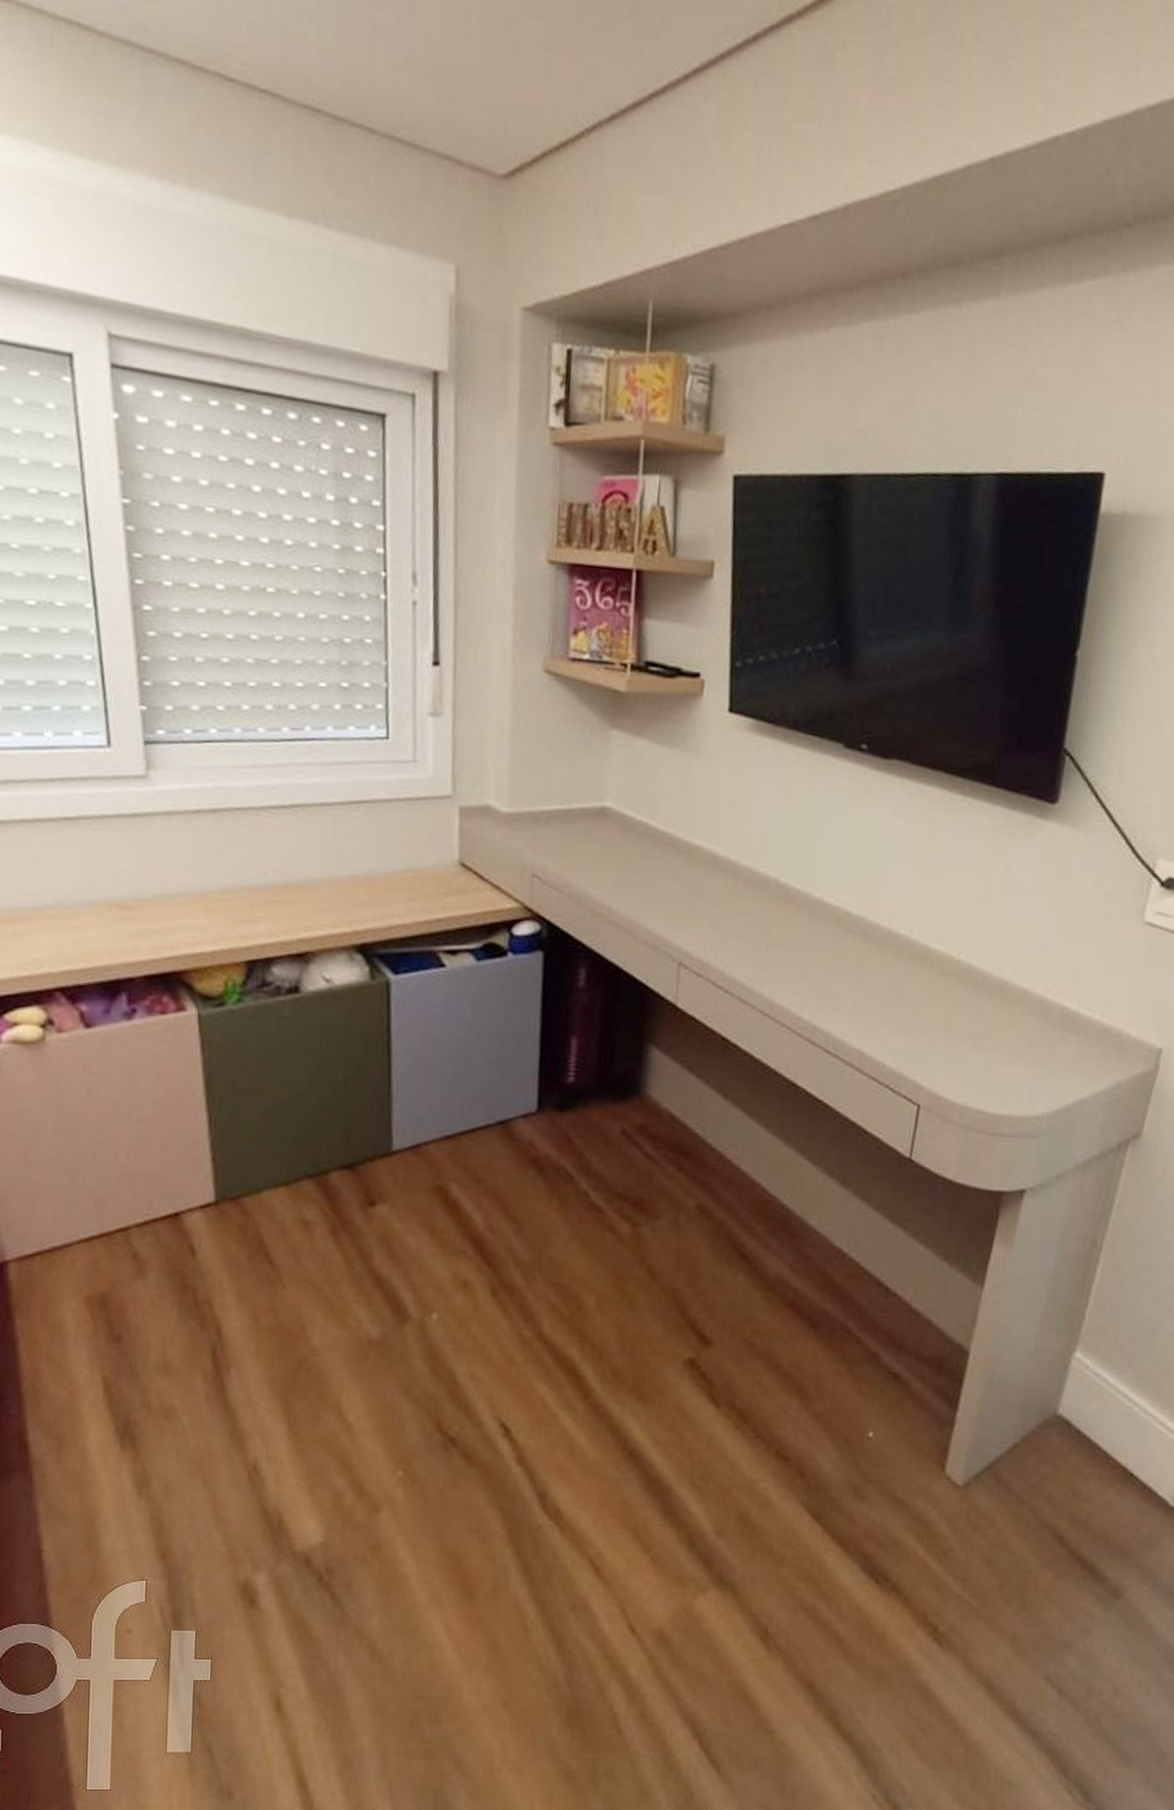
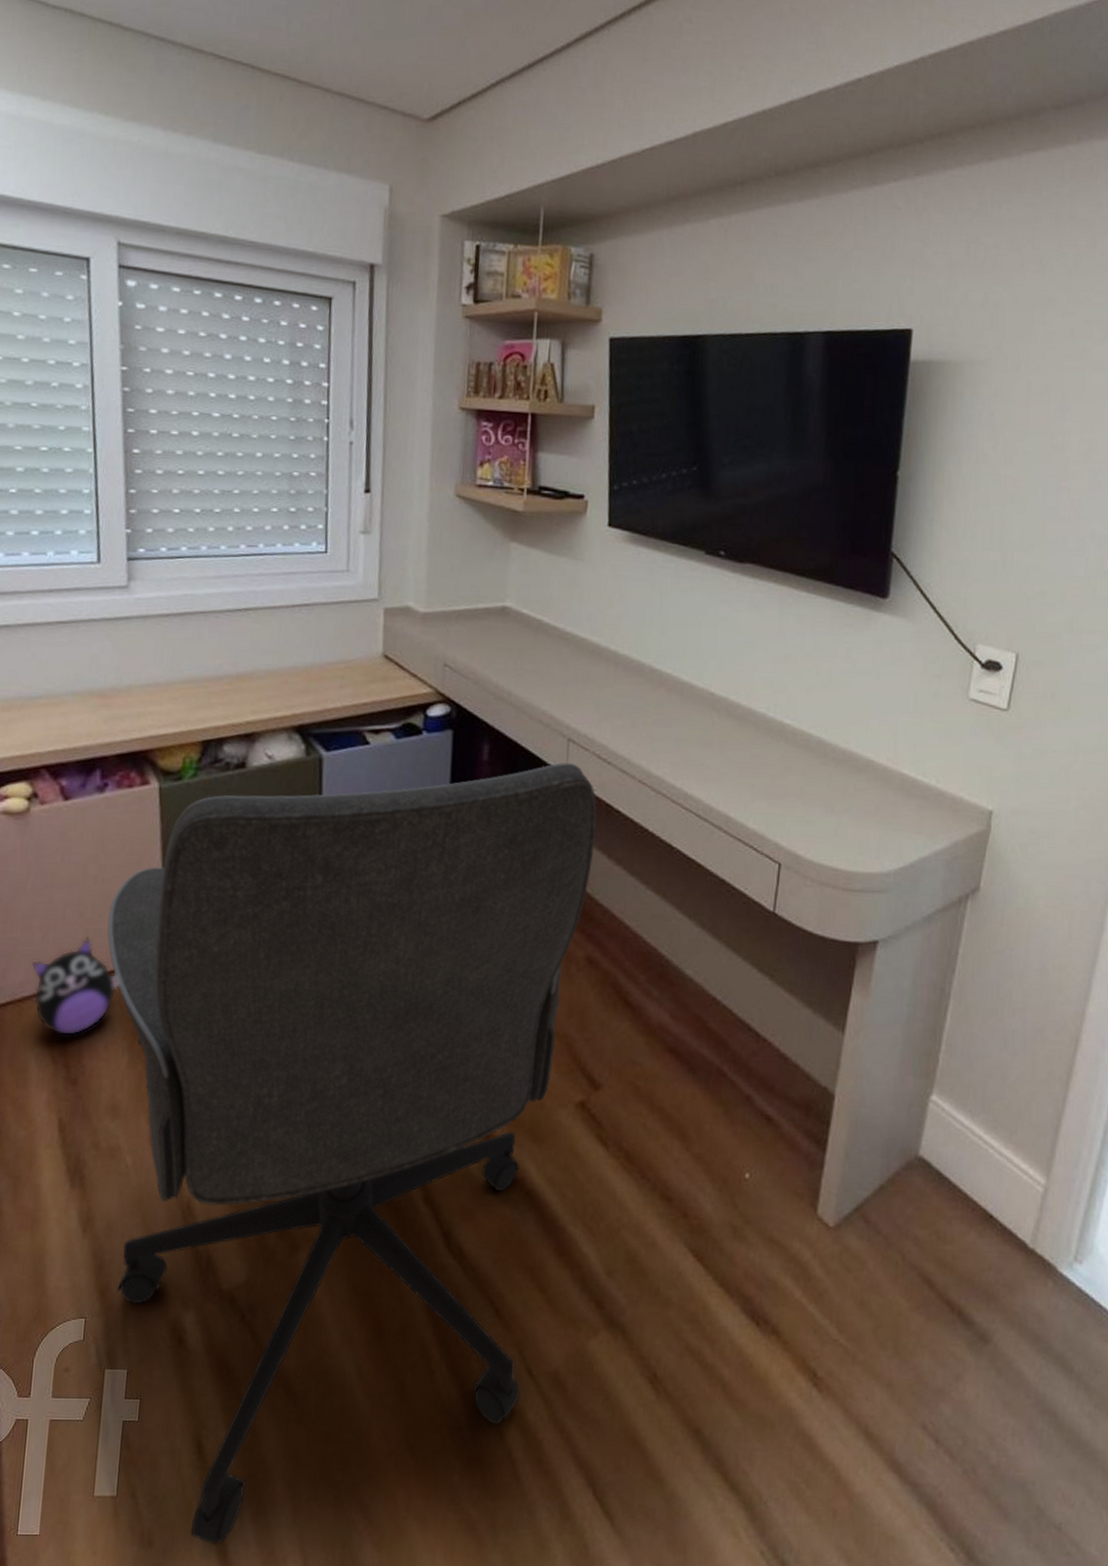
plush toy: none [59,1182,163,1290] -> present [31,937,119,1036]
office chair: none [146,990,712,1798] -> present [107,762,598,1546]

